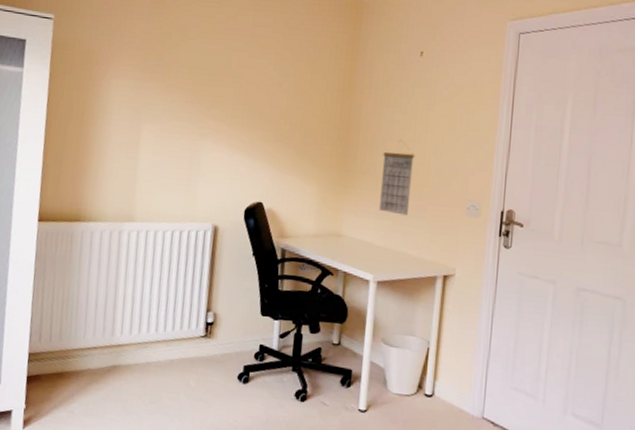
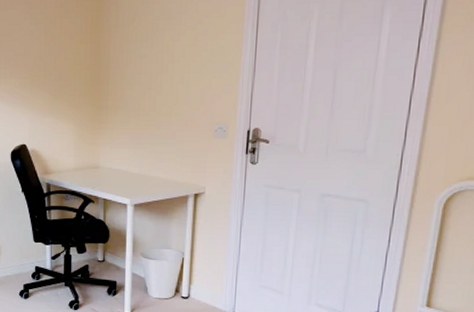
calendar: present [378,140,416,216] -> none [131,73,164,143]

